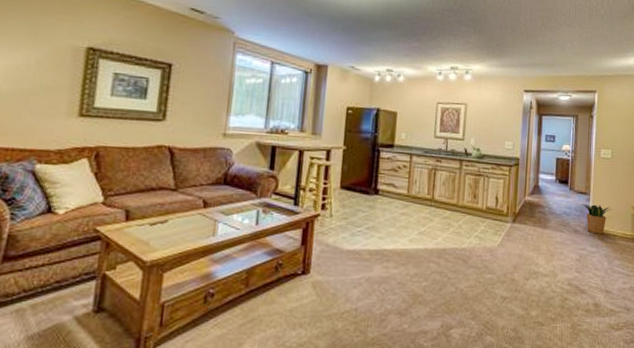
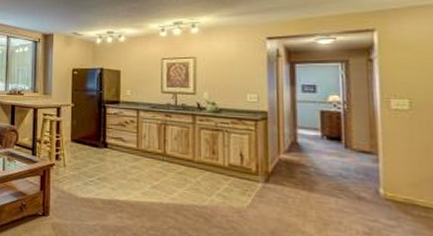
potted plant: present [582,203,613,234] -> none [366,164,421,205]

